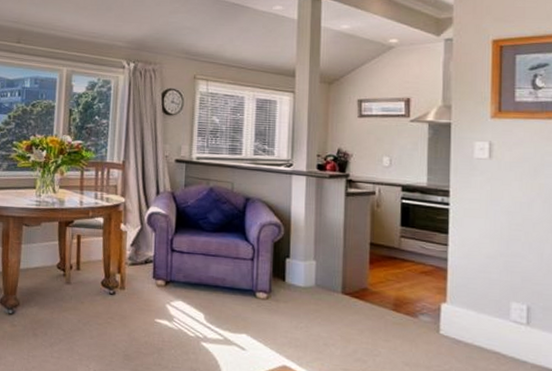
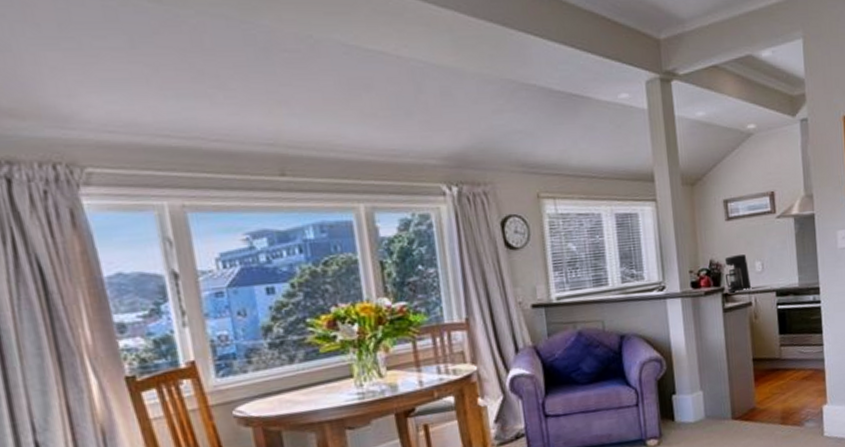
coffee maker: none [351,147,377,181] -> present [724,254,752,293]

